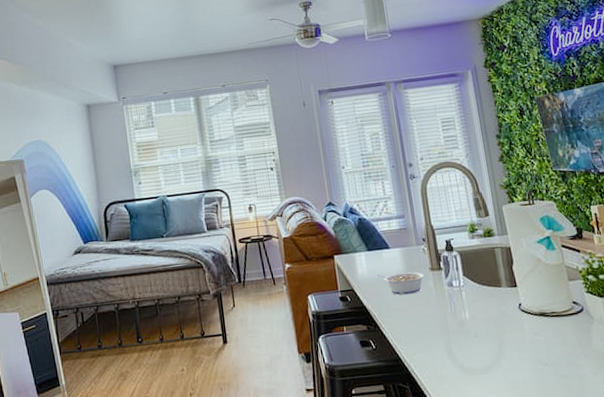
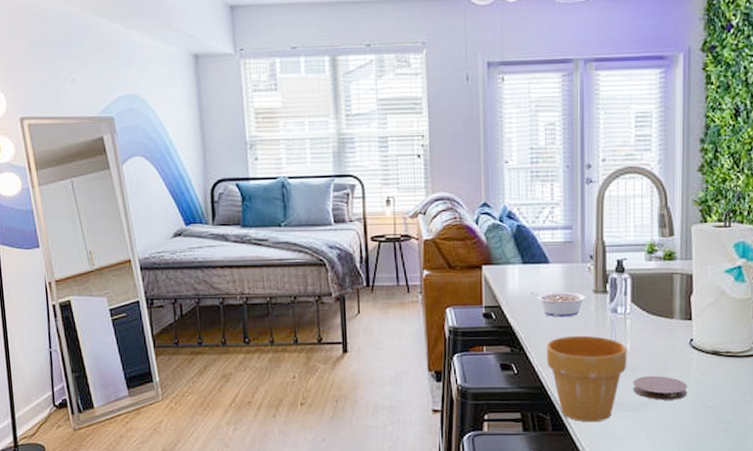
flower pot: none [397,308,469,389] -> present [546,335,628,423]
coaster: none [476,339,525,362] -> present [632,376,687,400]

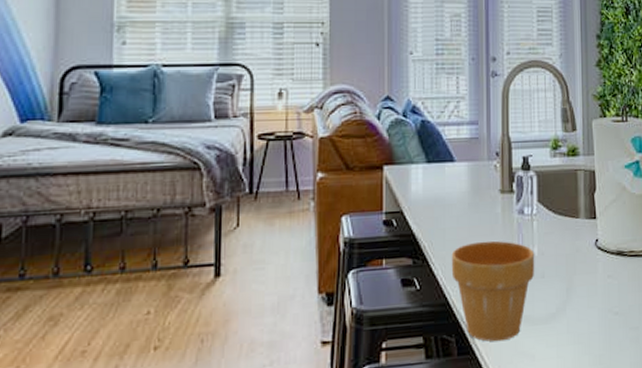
legume: present [528,292,586,318] -> none [433,193,493,222]
coaster: present [632,376,687,400] -> none [541,281,595,310]

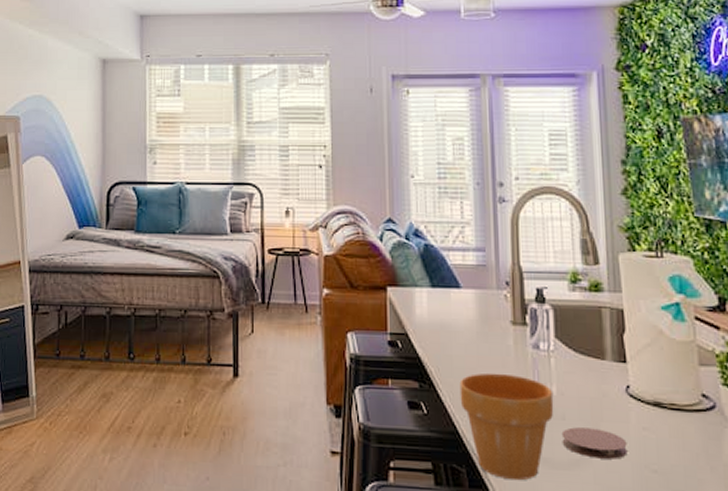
coaster: none [541,281,595,310] -> present [561,427,628,460]

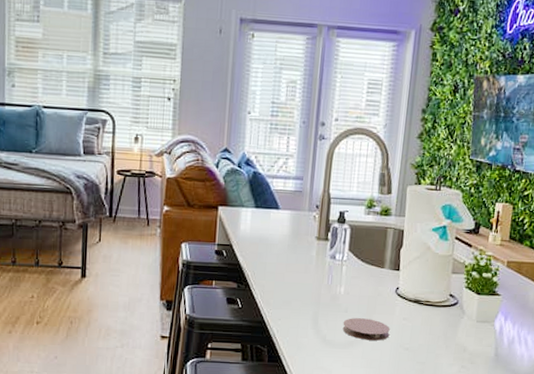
flower pot: present [459,372,554,481] -> none [268,276,341,357]

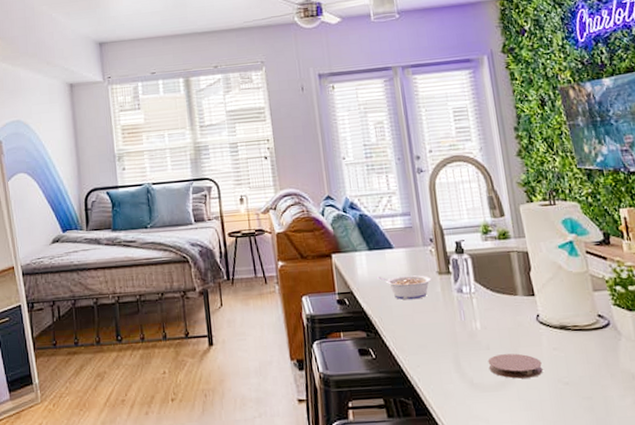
legume: none [258,234,309,260] -> present [377,275,432,300]

